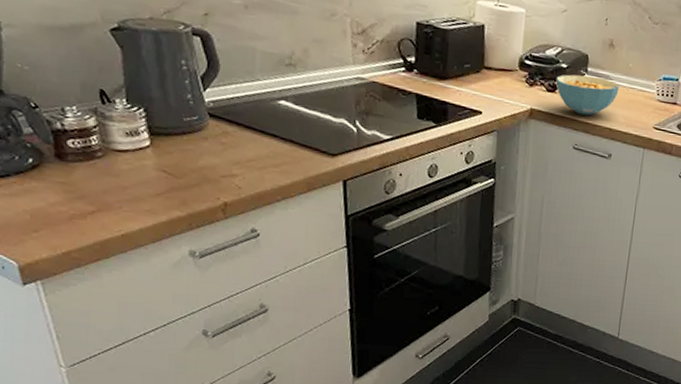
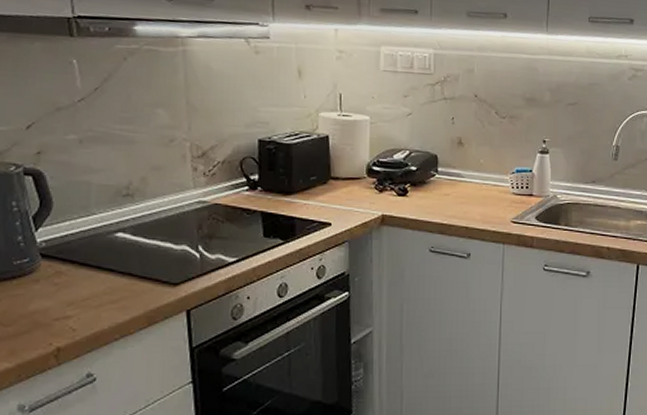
cereal bowl: present [555,74,619,116] -> none [406,175,472,216]

